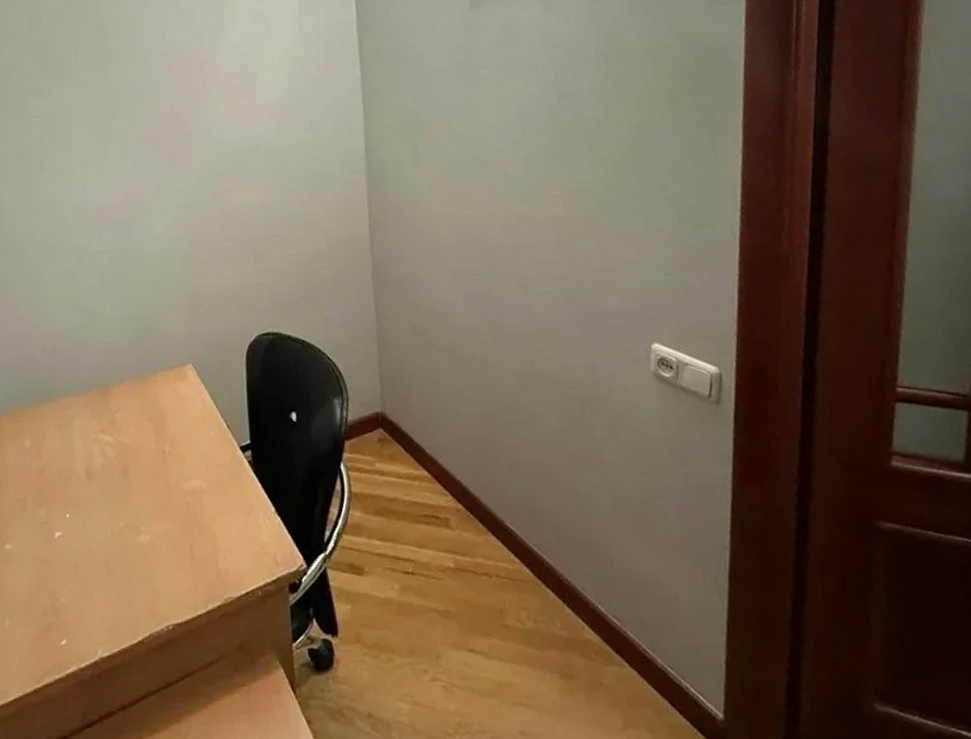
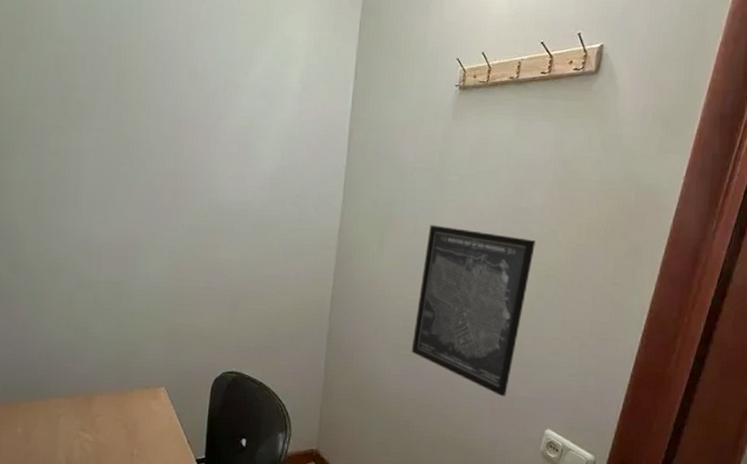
wall art: none [467,124,596,313] -> present [411,224,535,397]

